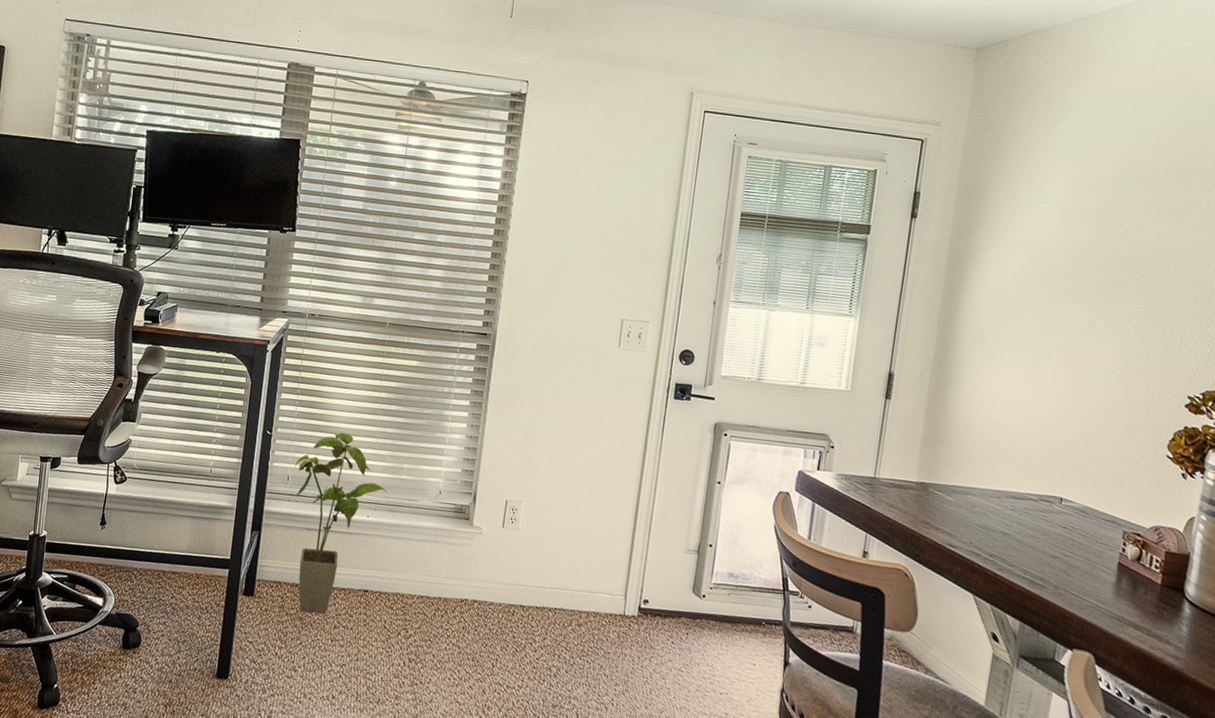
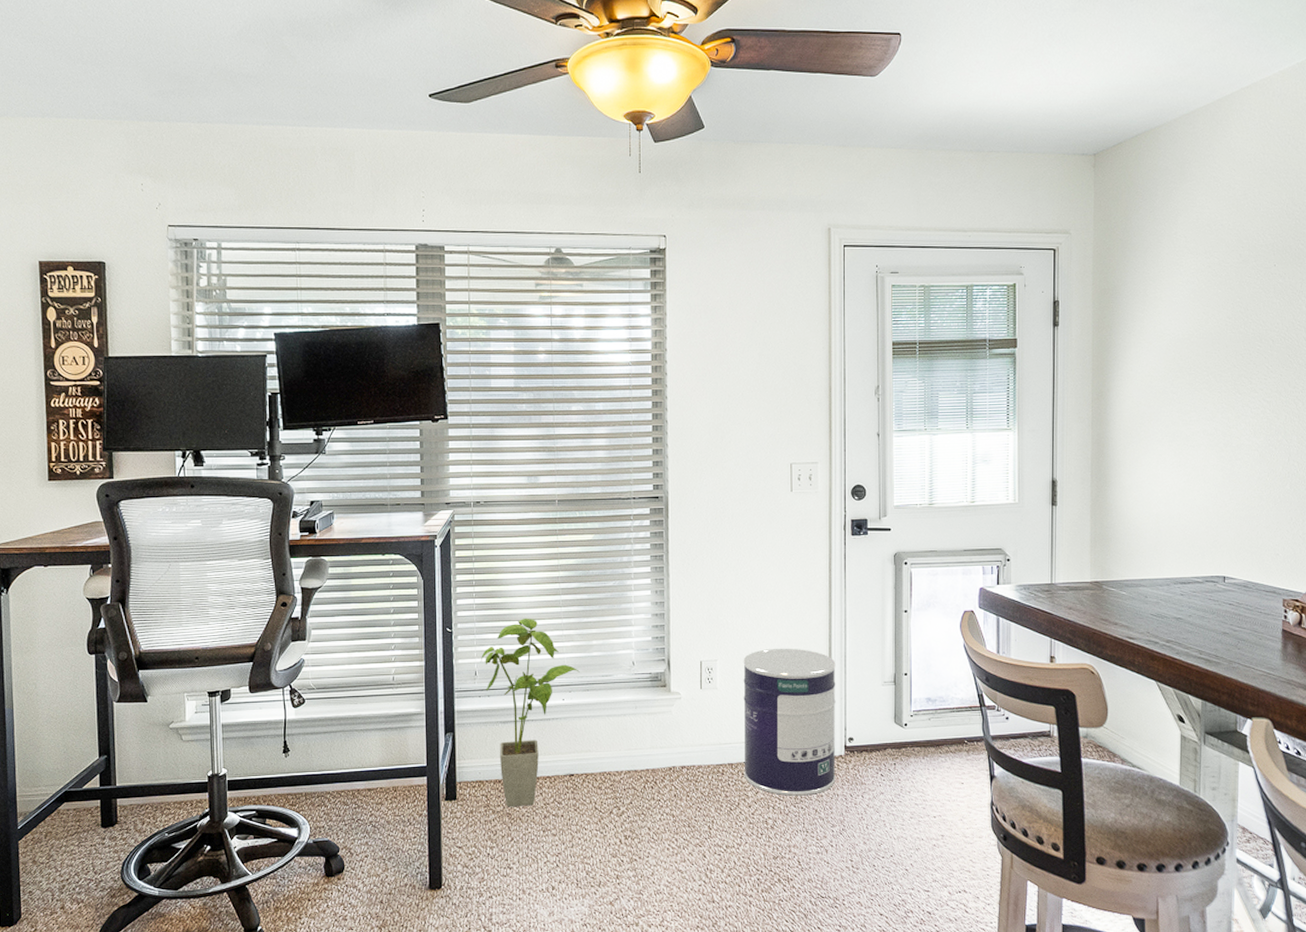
paint can: none [534,498,641,651] -> present [743,648,836,796]

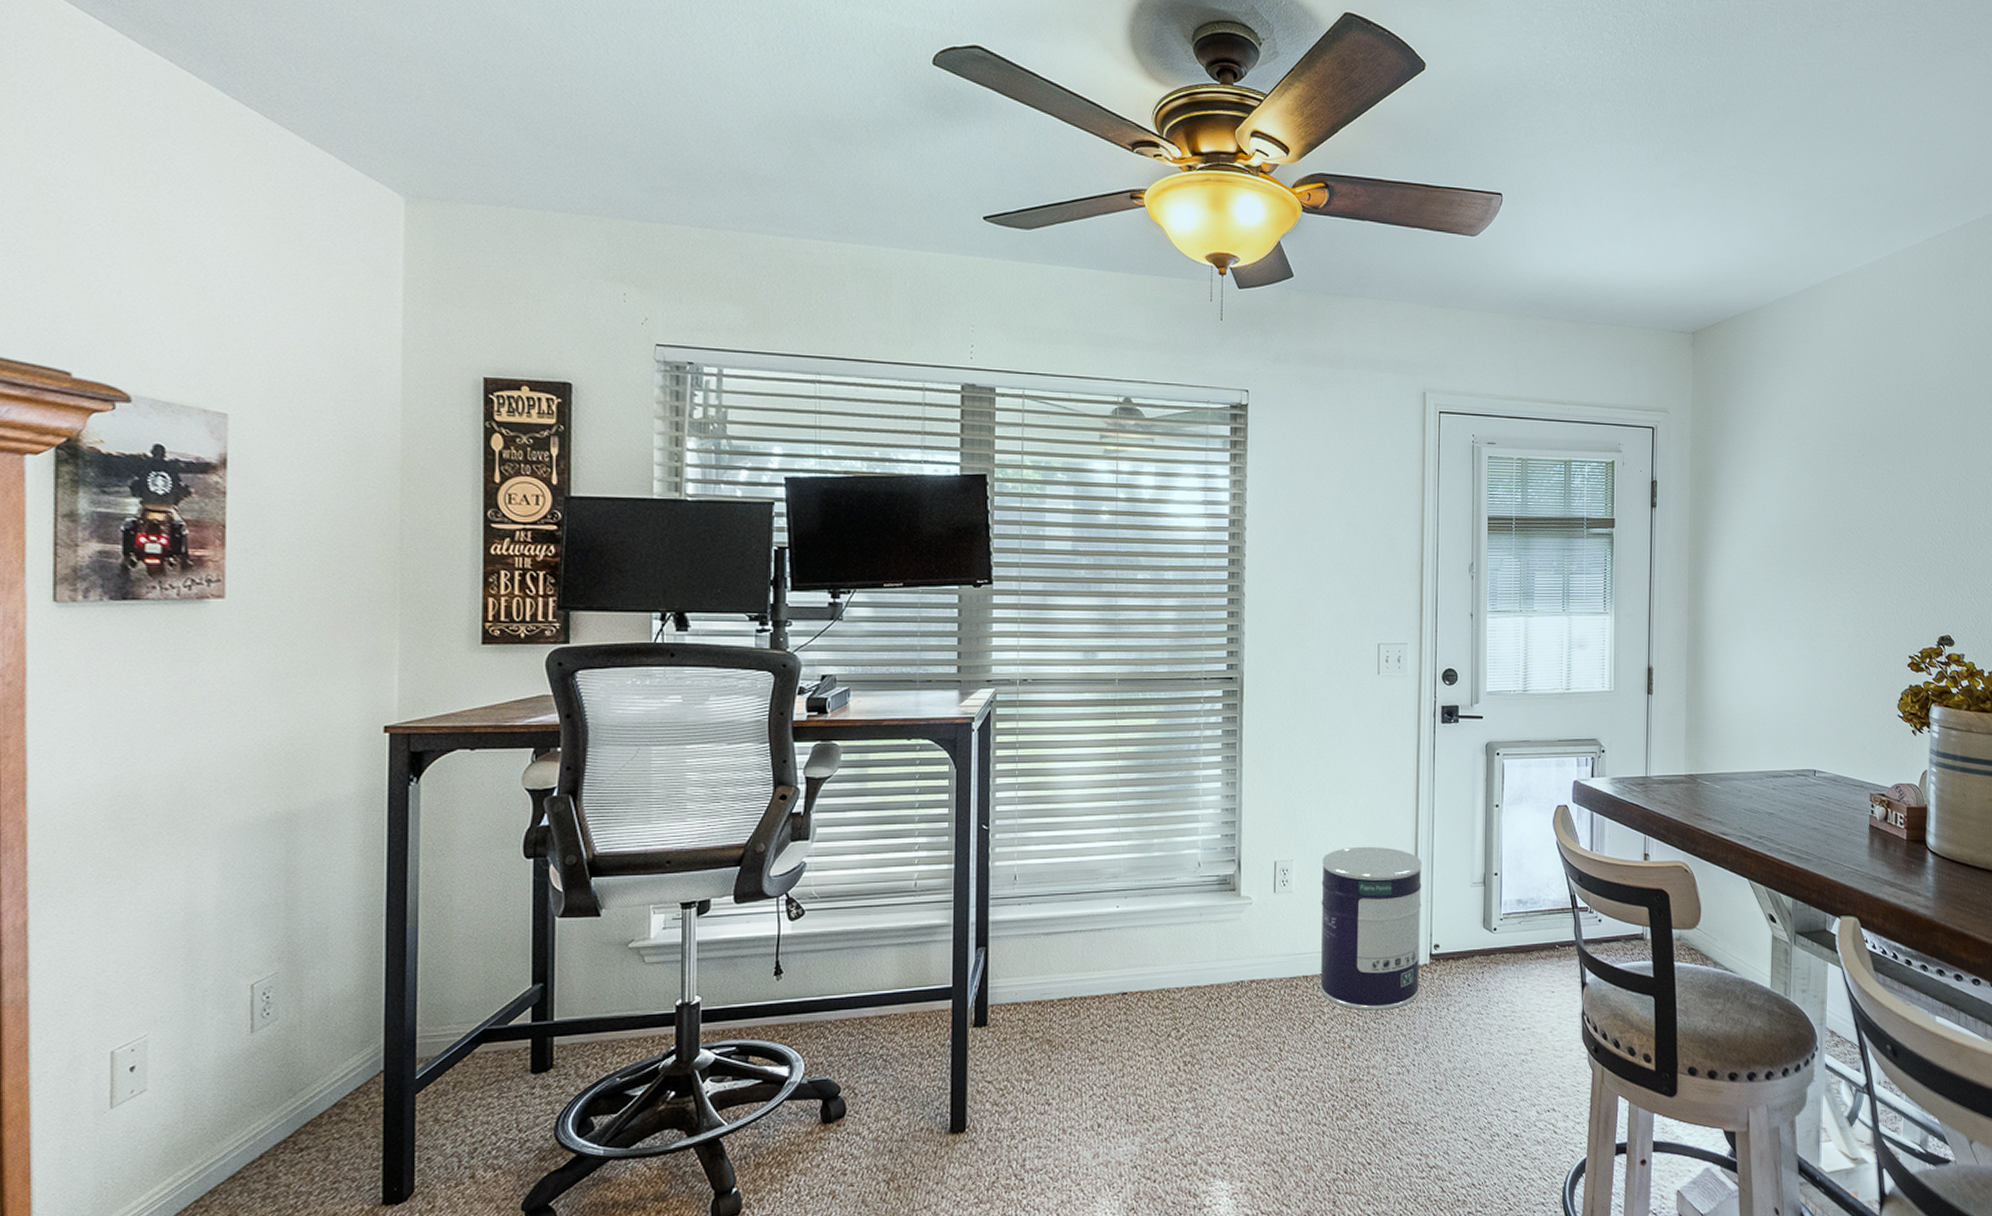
house plant: present [480,618,580,807] -> none [1021,813,1138,1033]

